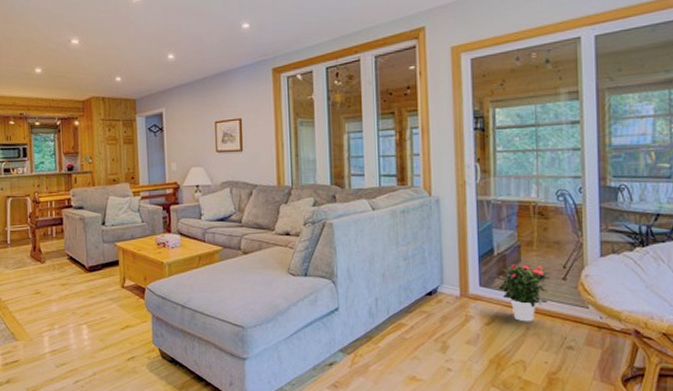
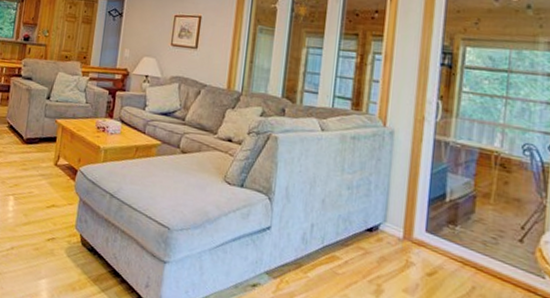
potted flower: present [499,263,551,322] -> none [446,214,506,282]

